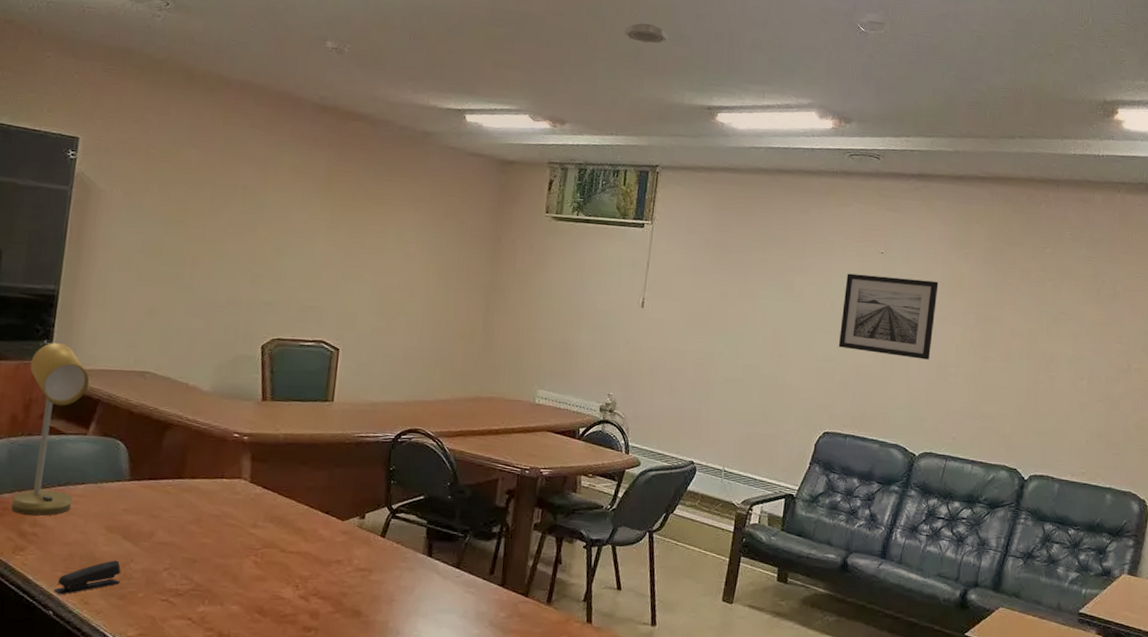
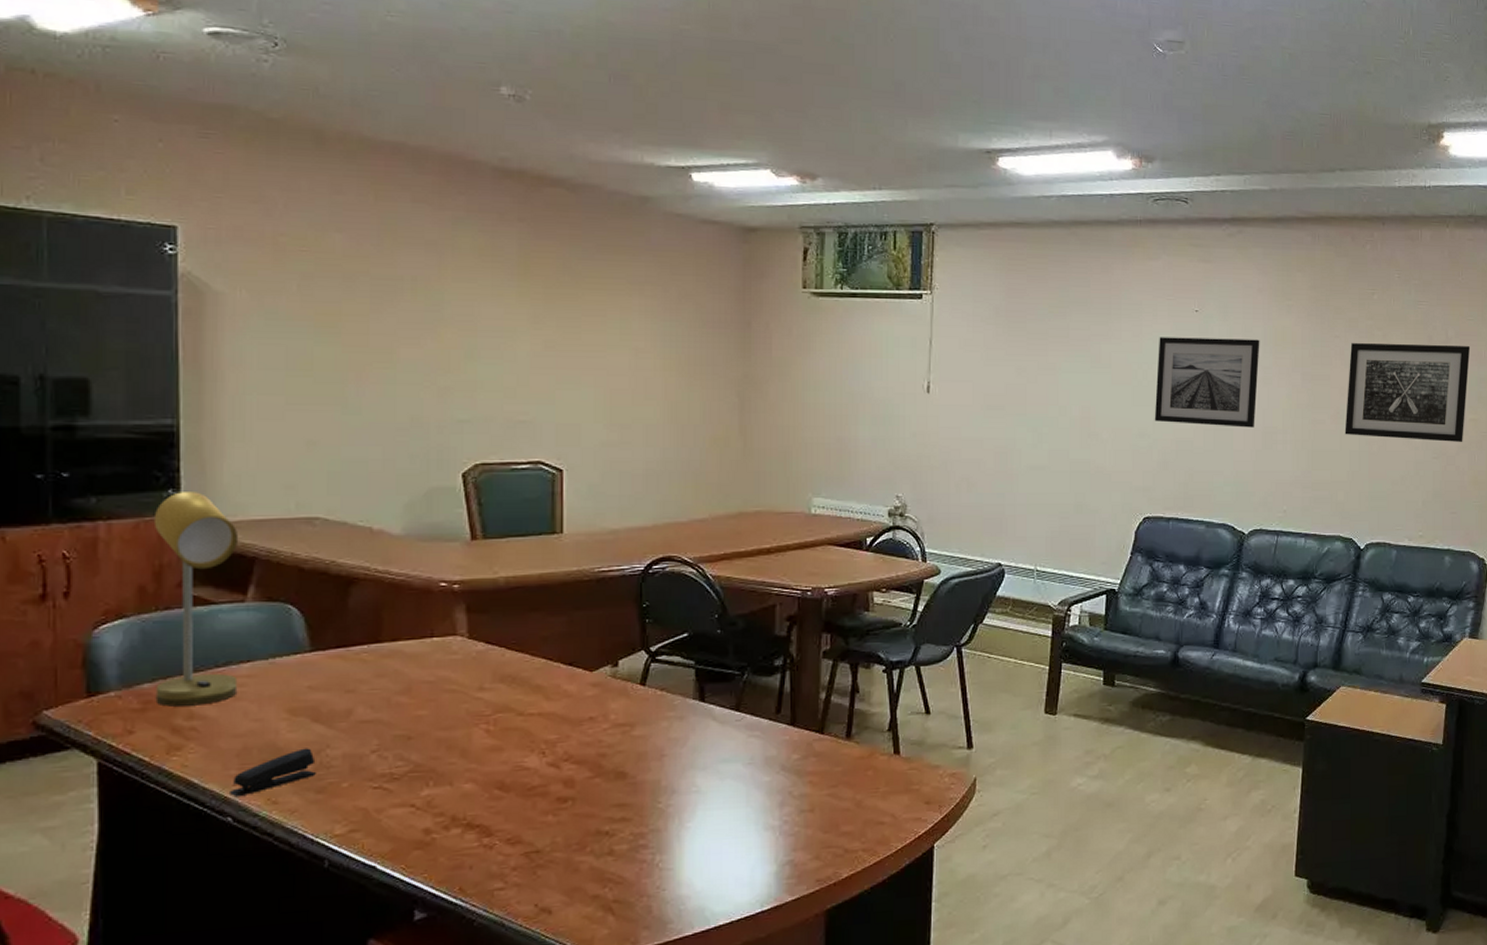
smoke detector: present [624,23,668,44] -> none [879,50,932,76]
wall art: none [1014,291,1138,389] -> present [1345,343,1471,442]

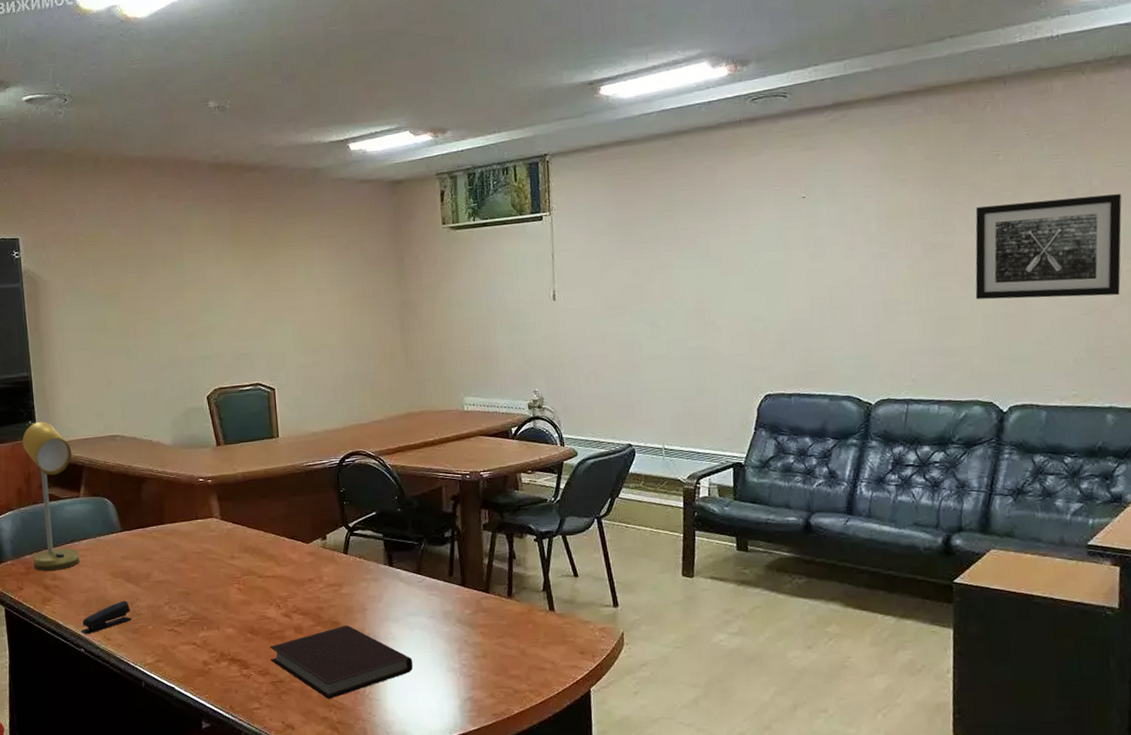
notebook: none [526,776,721,872] -> present [270,625,414,699]
wall art: present [1154,337,1260,428] -> none [767,216,875,306]

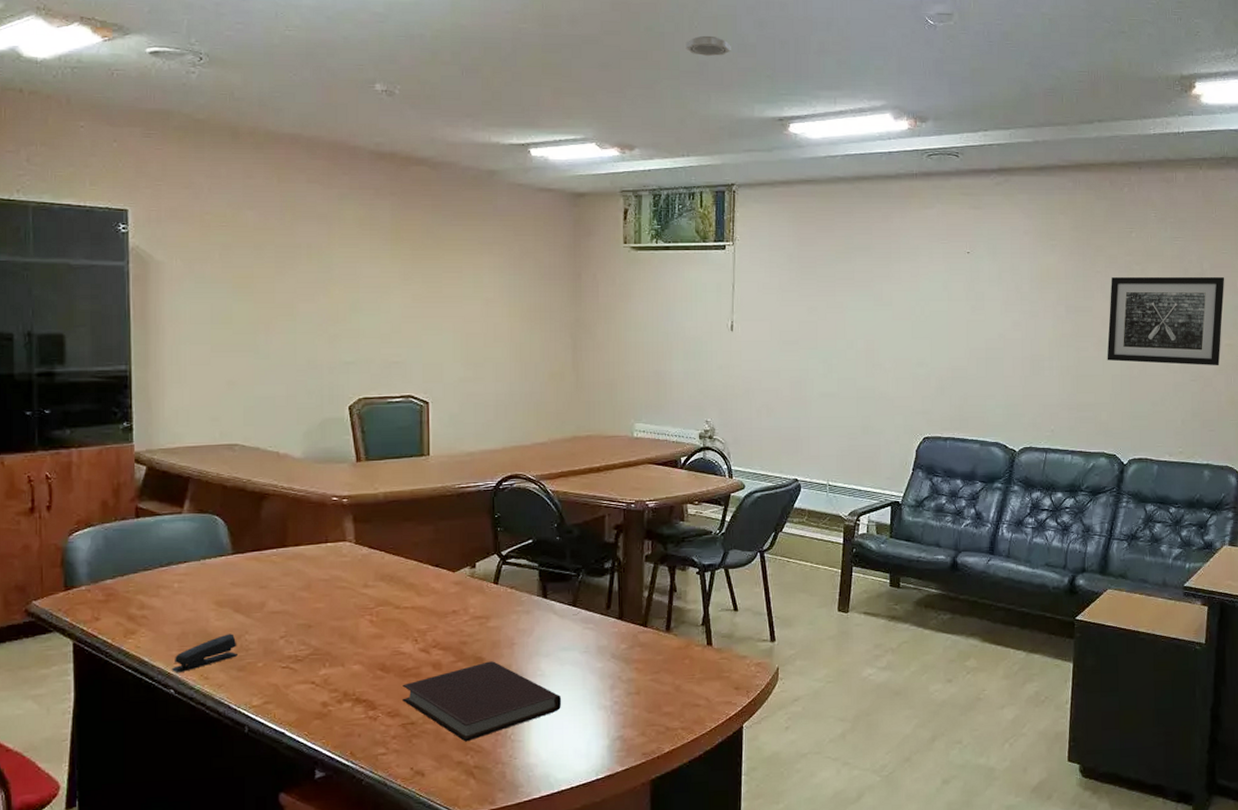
desk lamp: present [22,421,80,571] -> none [113,423,177,599]
smoke detector: none [489,9,536,31] -> present [685,35,731,57]

